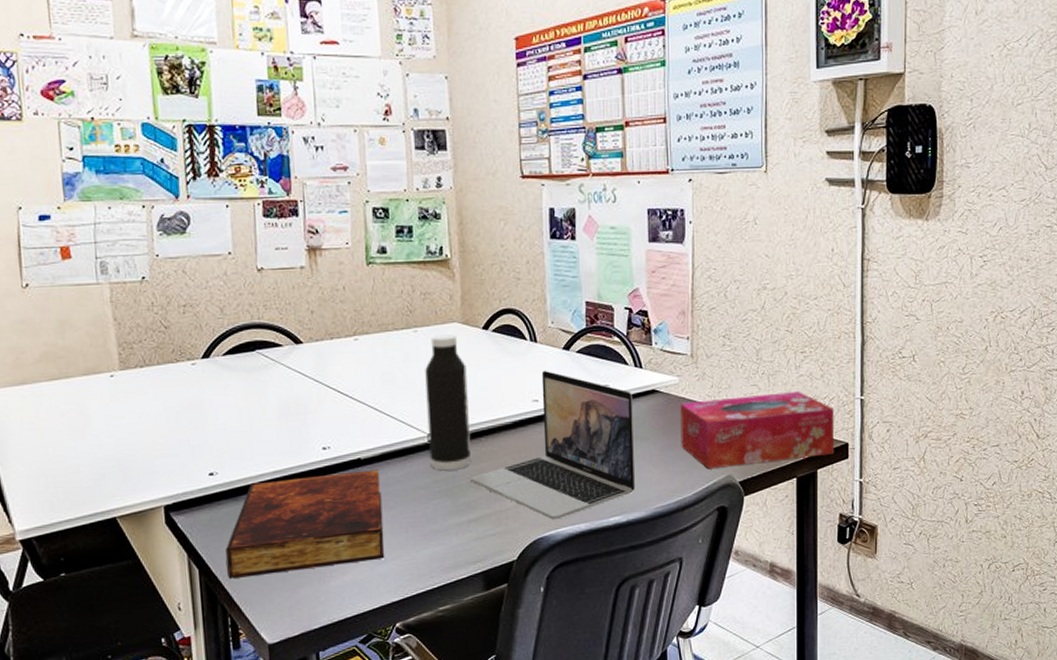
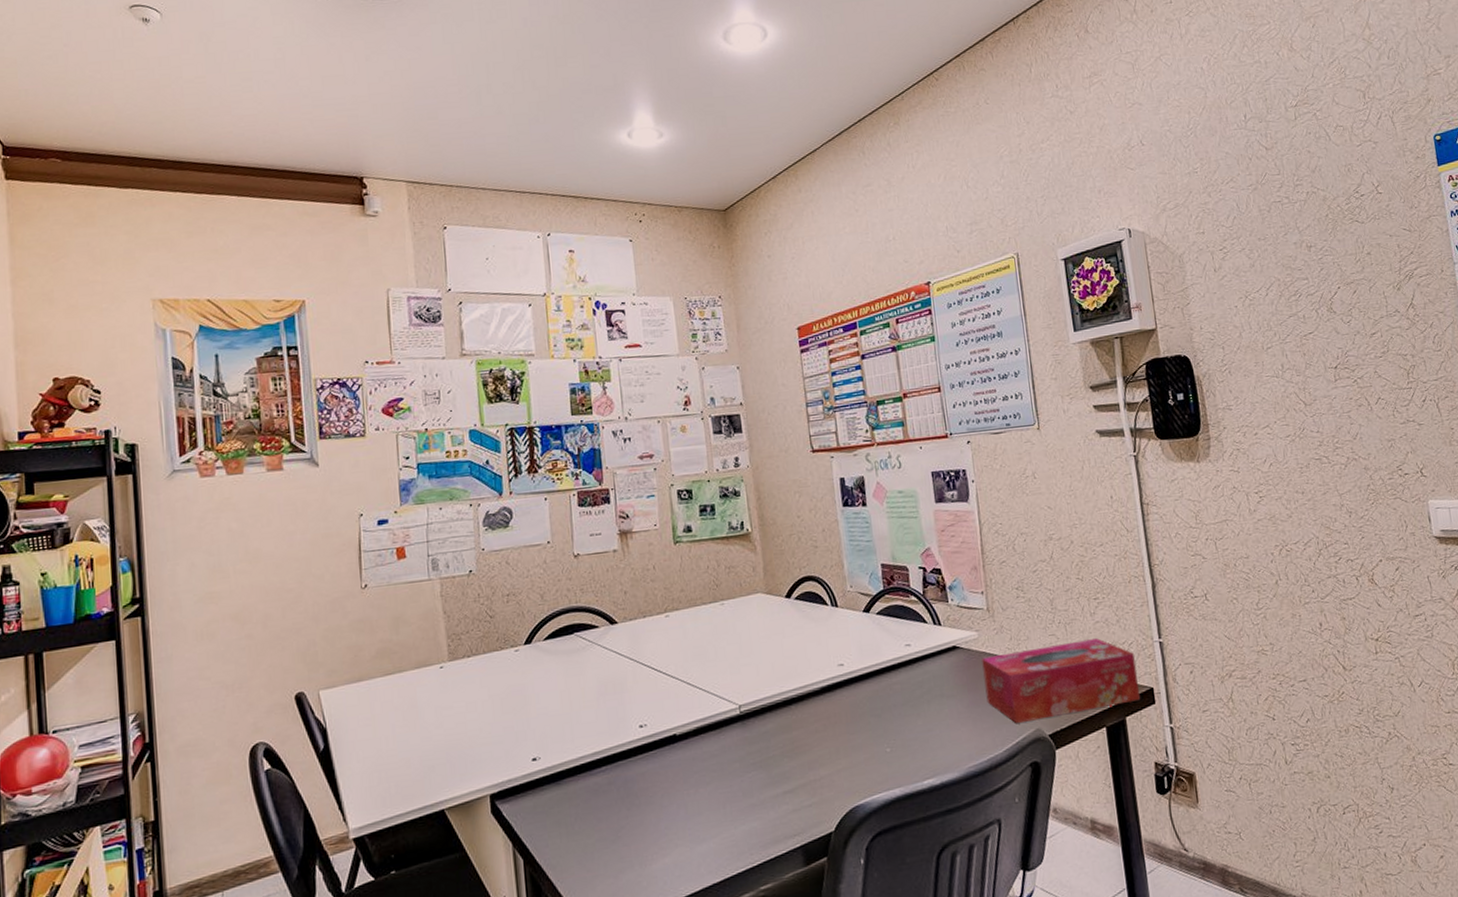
book: present [226,469,385,579] -> none [549,744,704,868]
water bottle: present [425,334,471,471] -> none [733,605,783,742]
laptop: present [470,370,636,520] -> none [783,633,947,787]

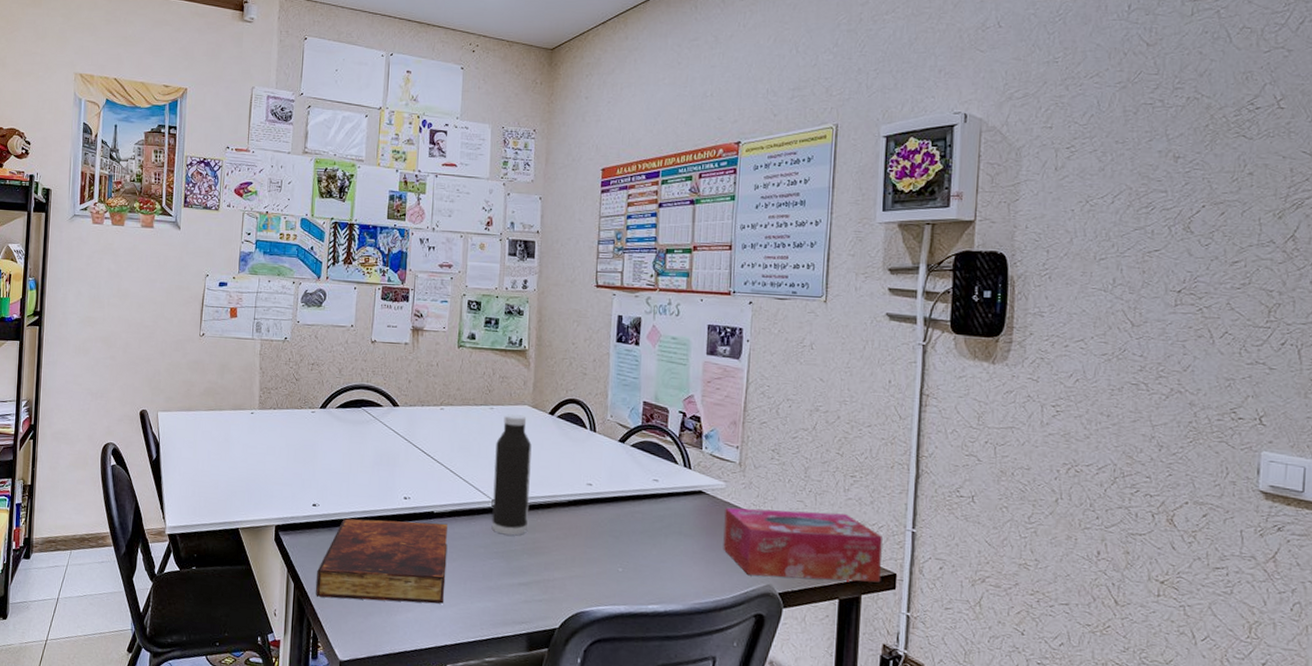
book: none [549,744,704,868] -> present [316,518,448,604]
water bottle: none [733,605,783,742] -> present [491,414,532,536]

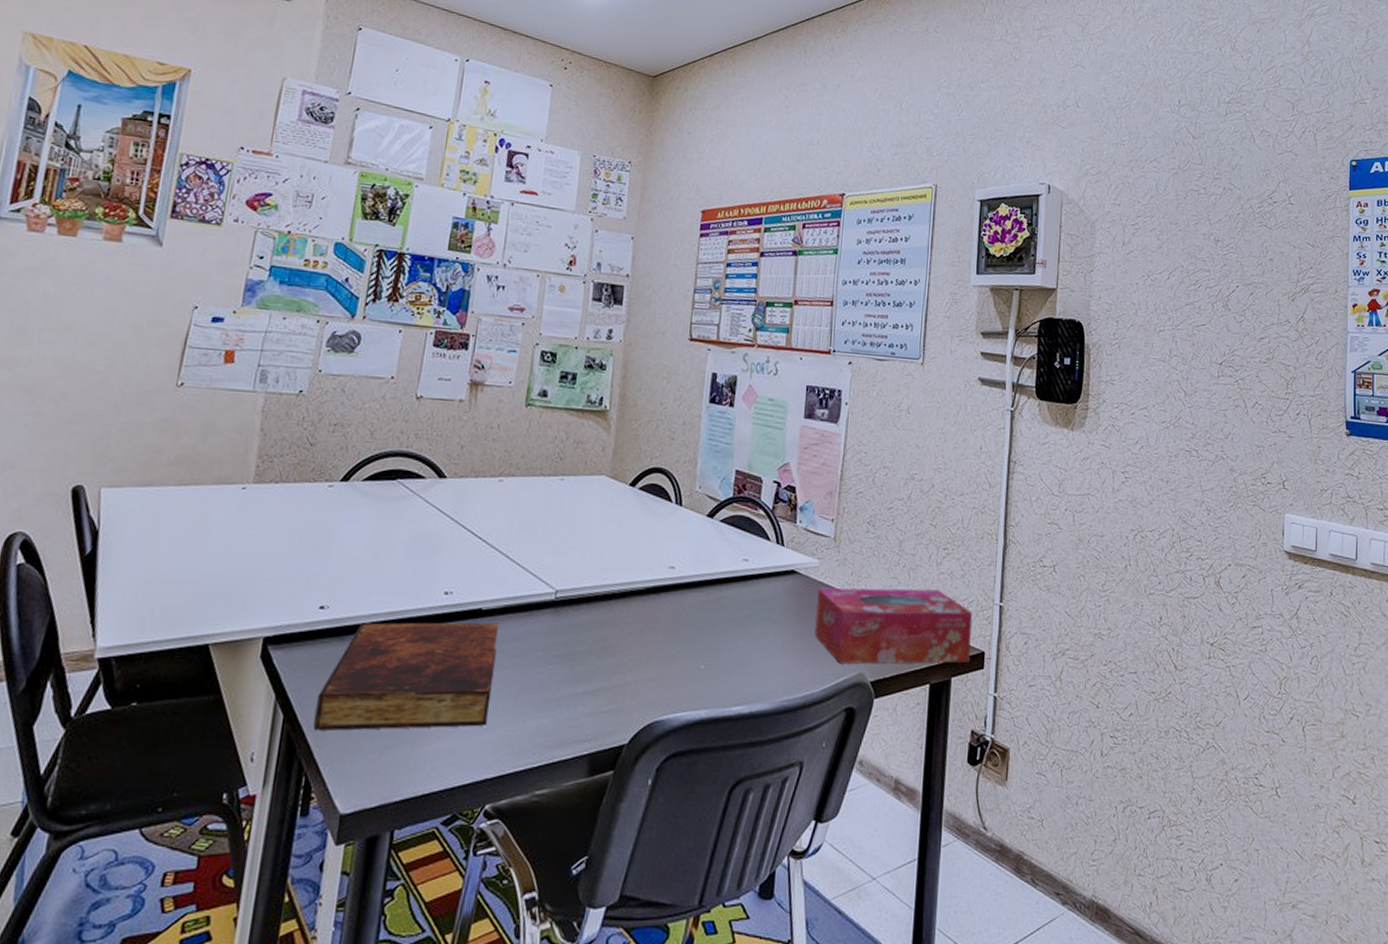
water bottle: present [491,414,532,536] -> none [553,486,608,634]

